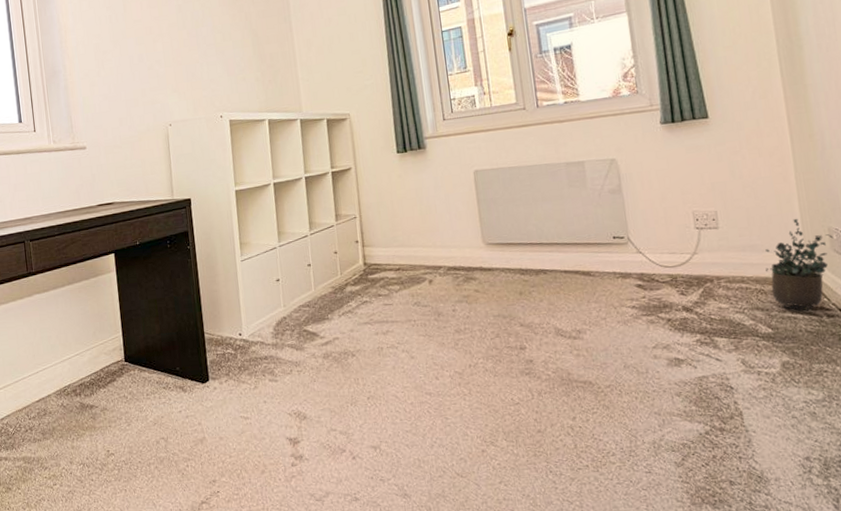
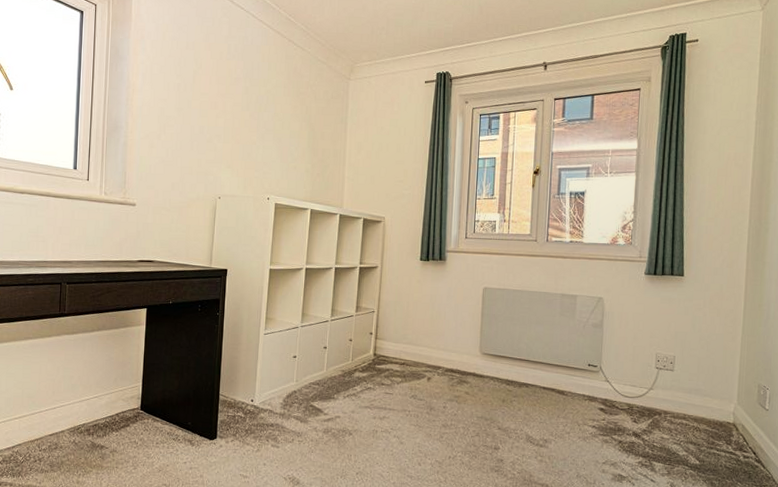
potted plant: present [765,218,833,310] -> none [704,372,760,450]

